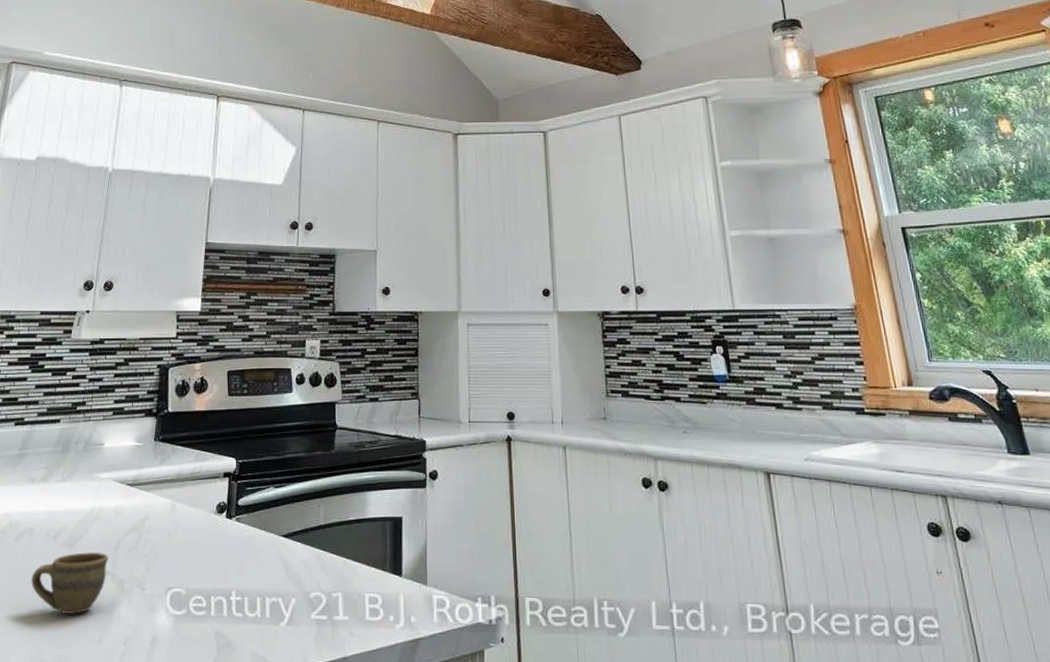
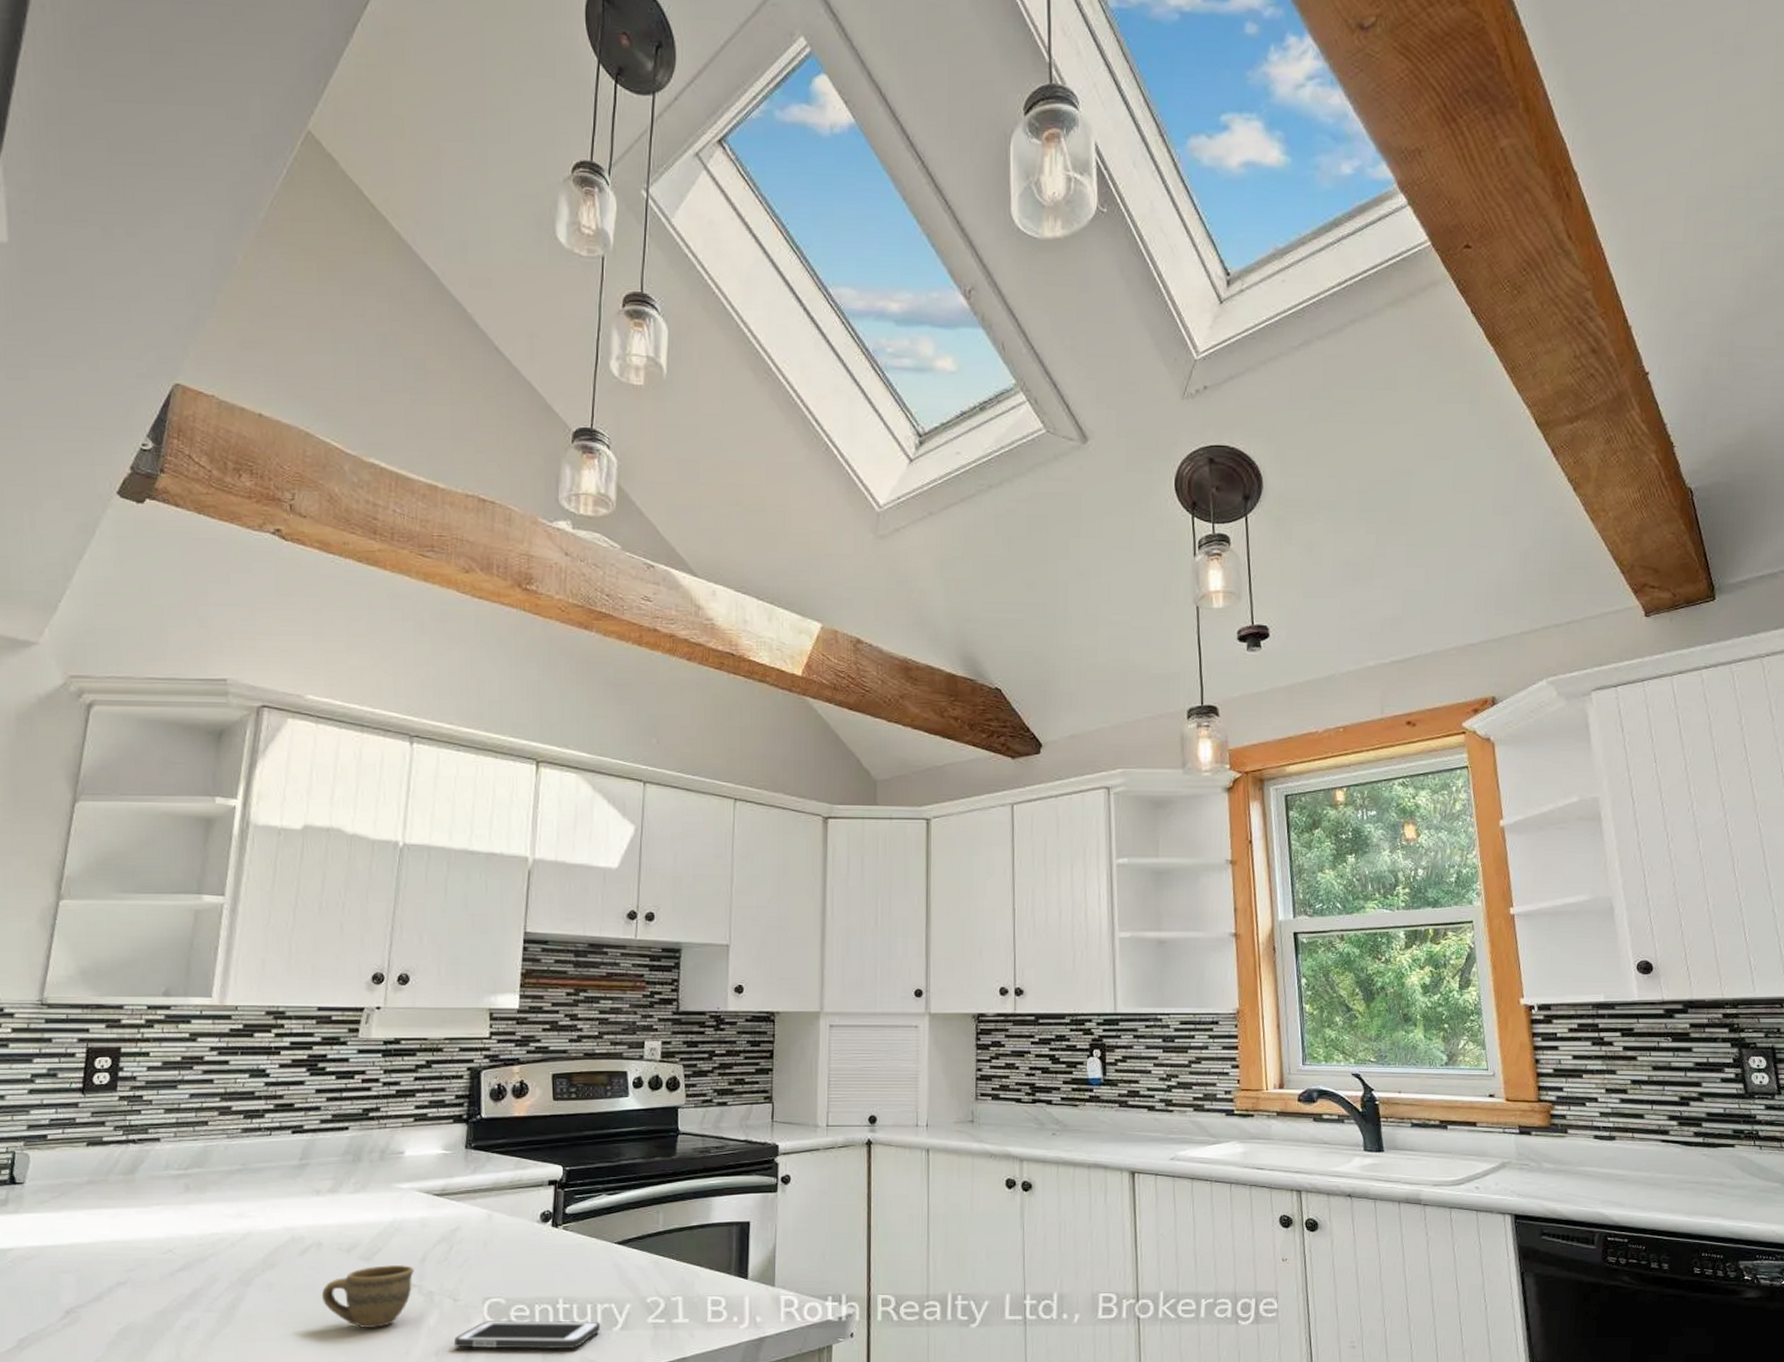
cell phone: none [140,611,269,643] -> present [453,1320,601,1350]

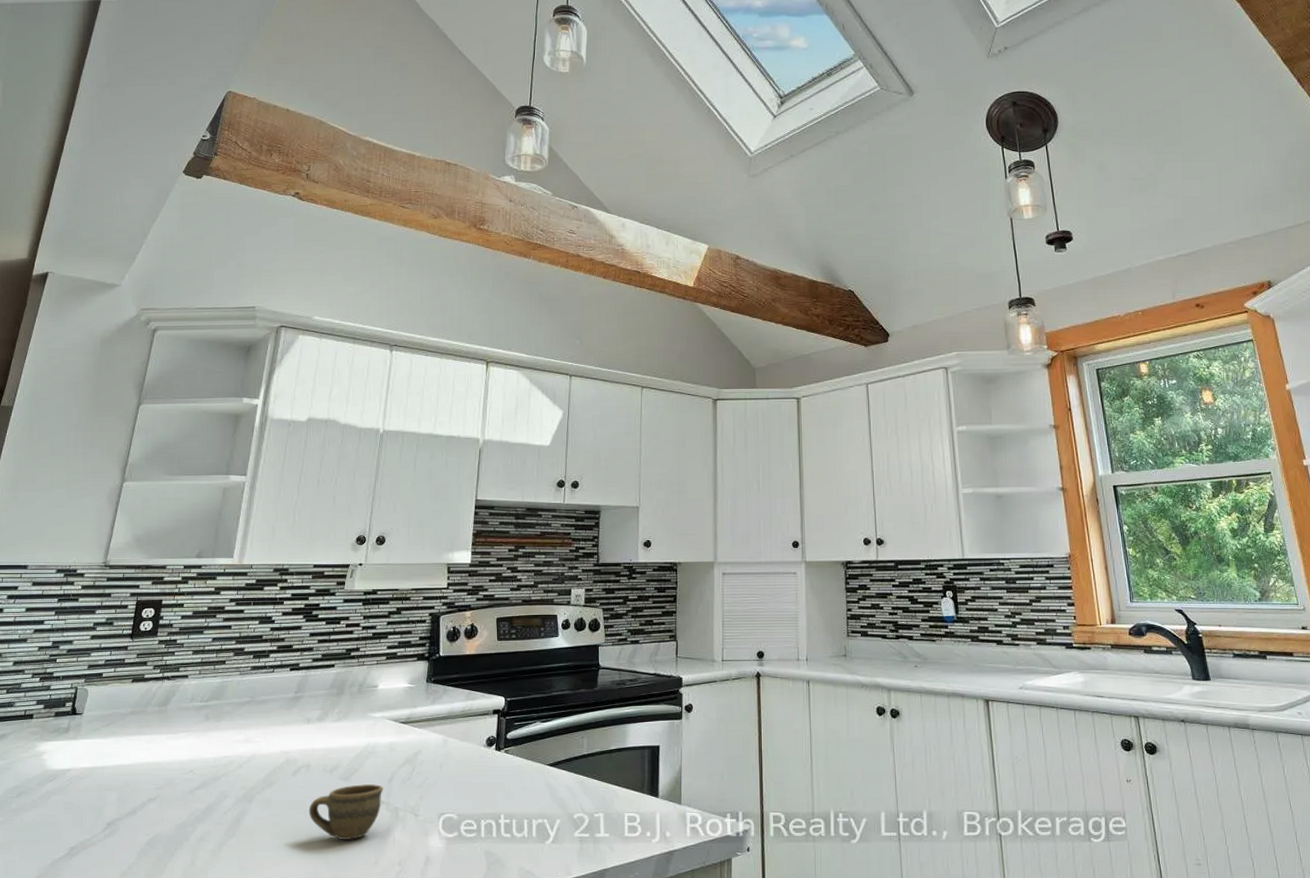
cell phone: present [453,1320,601,1350] -> none [414,834,536,861]

